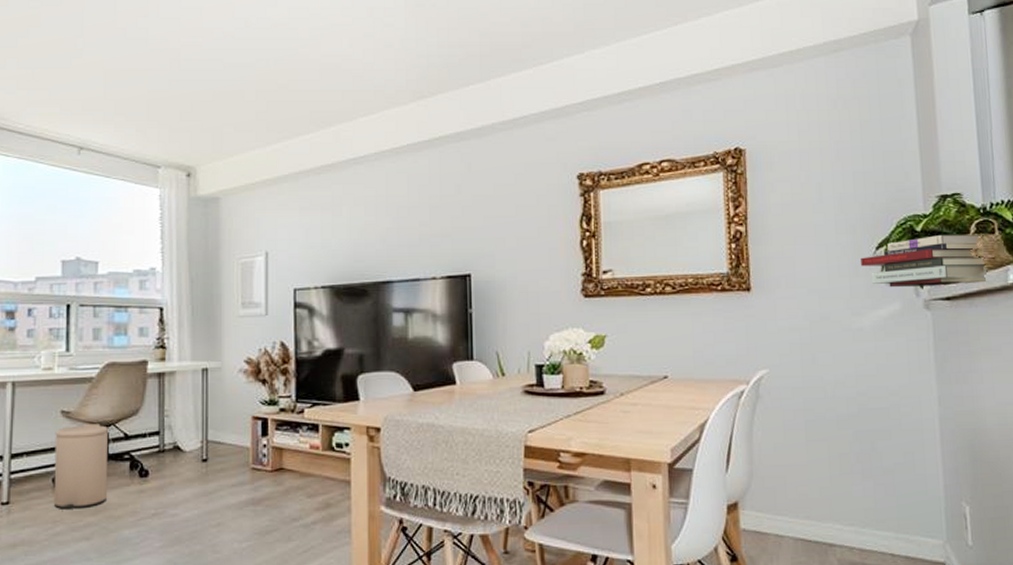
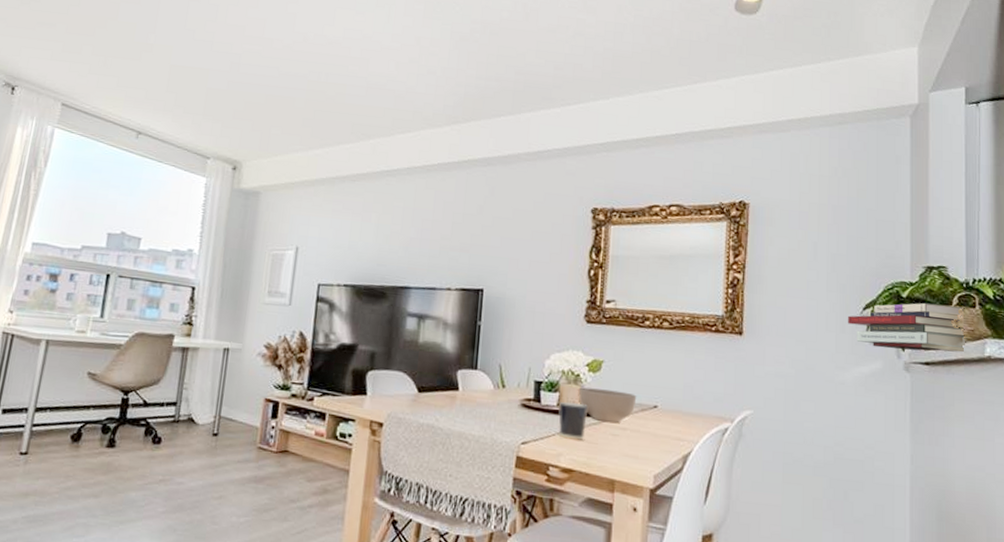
pedal bin: present [53,424,108,511] -> none [68,387,129,467]
mug: none [564,382,595,421] -> present [558,401,588,440]
bowl: none [582,365,645,400] -> present [578,387,637,423]

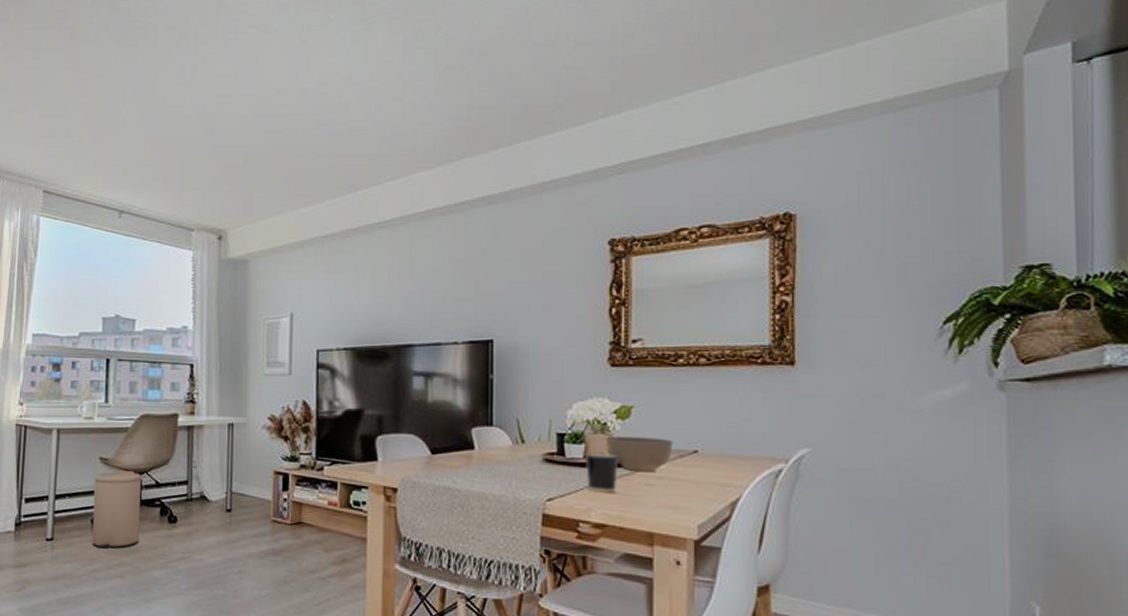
pedal bin: none [68,387,129,467] -> present [91,471,141,550]
books: present [848,302,966,353] -> none [925,309,1079,367]

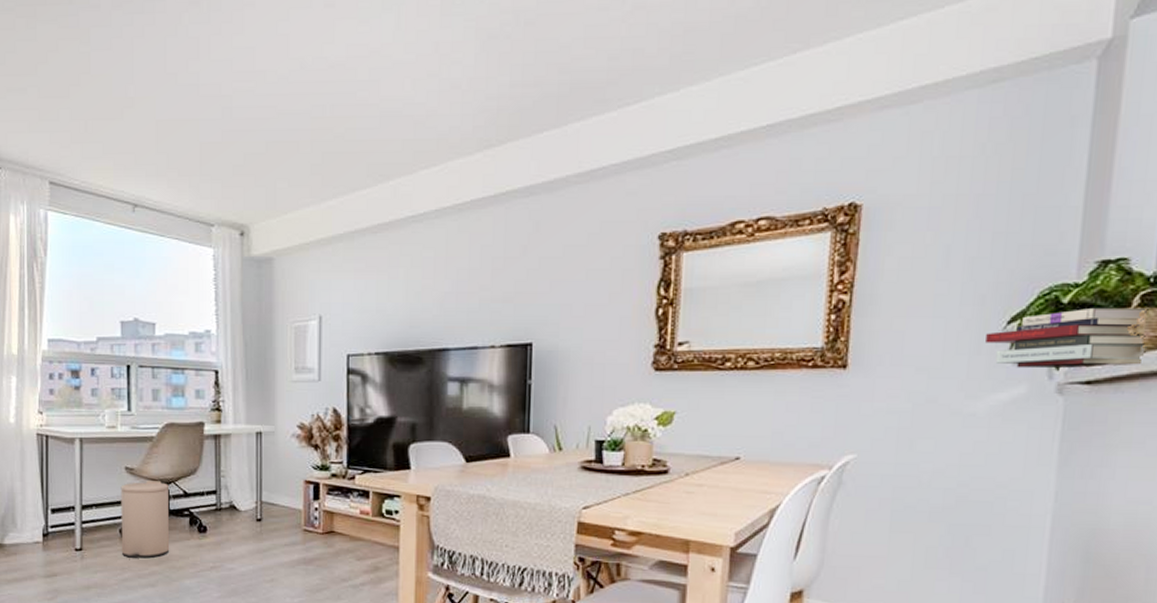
mug: present [586,453,618,493] -> none [624,460,657,501]
bowl: present [606,436,673,473] -> none [646,443,715,480]
books: none [925,309,1079,367] -> present [986,307,1149,369]

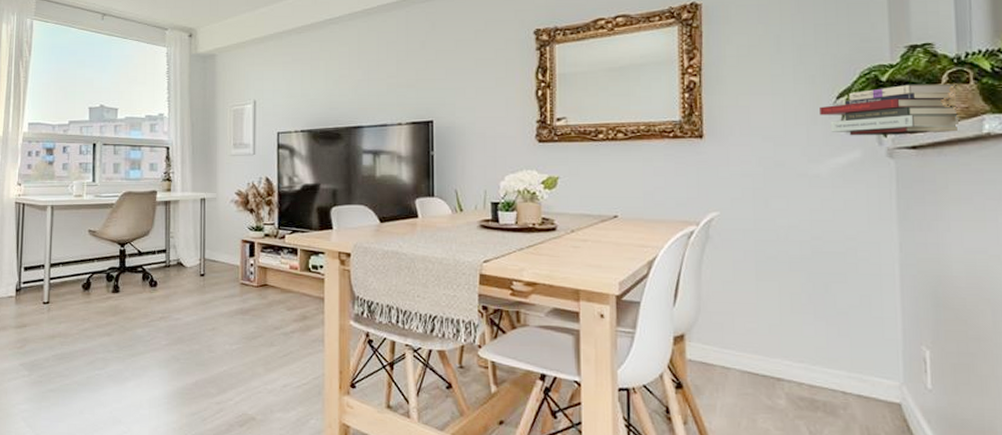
pedal bin: present [120,481,170,559] -> none [83,242,125,311]

